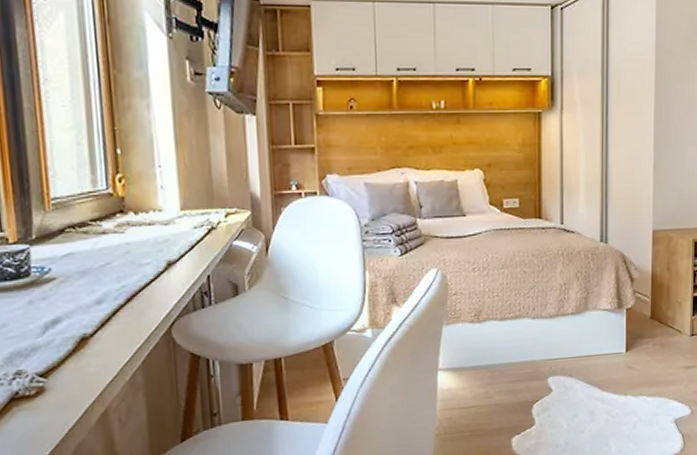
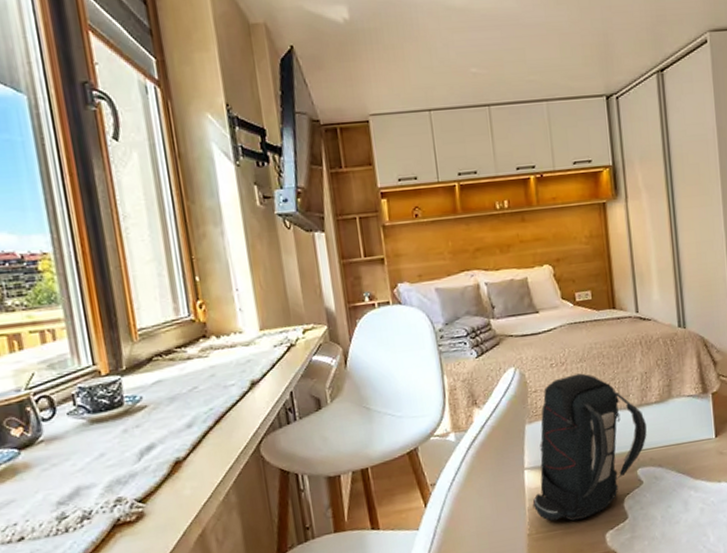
backpack: none [443,279,562,424] -> present [532,373,647,521]

